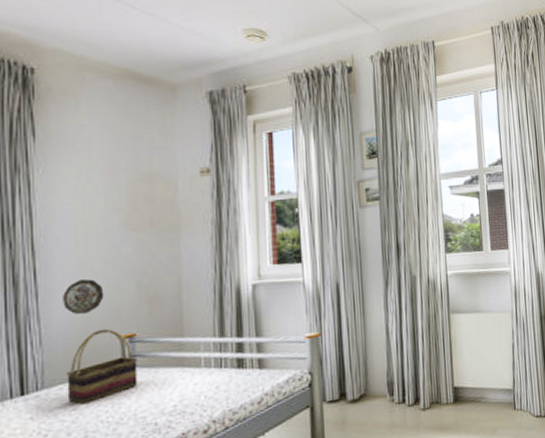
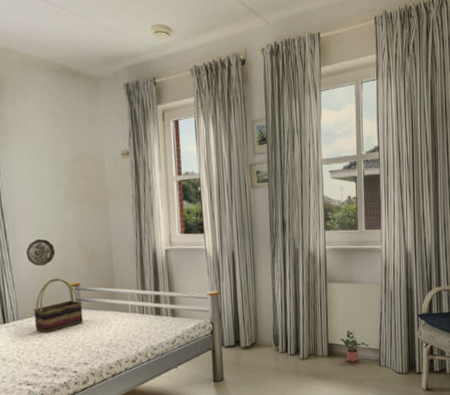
potted plant: none [467,369,501,409] -> present [340,330,369,362]

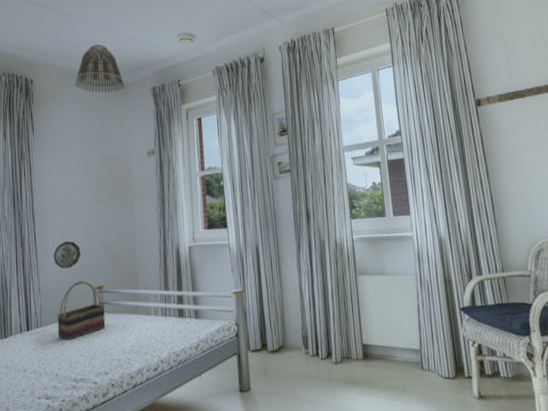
lamp shade: none [39,29,96,86] -> present [75,44,125,93]
potted plant: present [340,330,369,362] -> none [375,328,408,366]

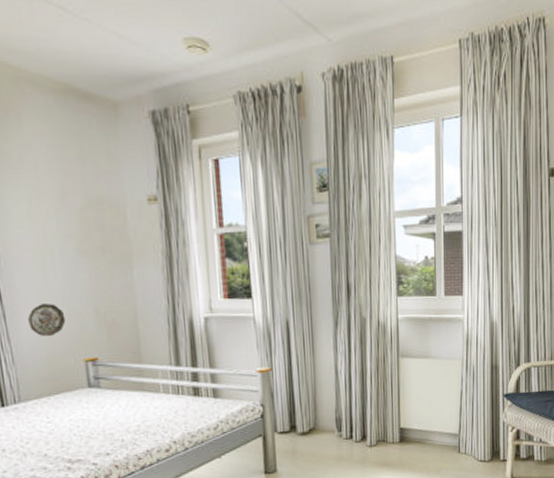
woven basket: present [57,280,106,340] -> none [39,351,104,418]
lamp shade: present [75,44,125,93] -> none [38,38,113,113]

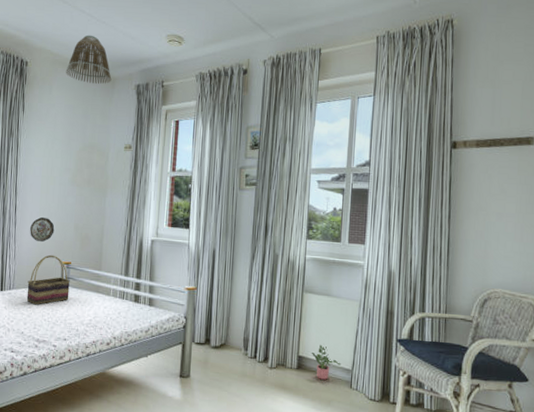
lamp shade: none [38,38,113,113] -> present [65,35,112,85]
woven basket: none [39,351,104,418] -> present [26,254,70,305]
potted plant: none [413,413,447,449] -> present [311,345,341,380]

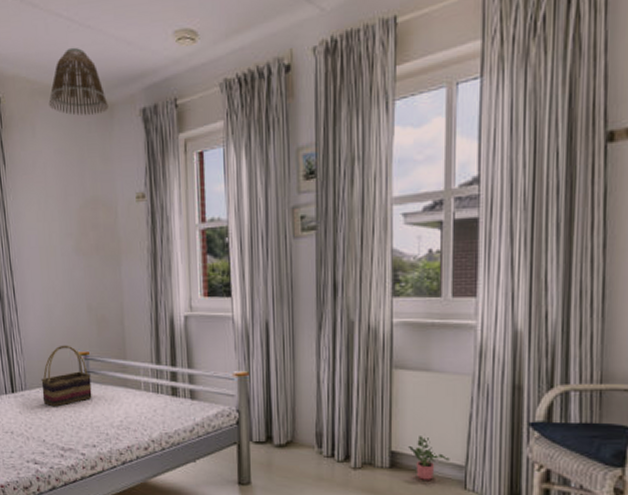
decorative plate: present [30,217,55,243] -> none [34,299,64,331]

